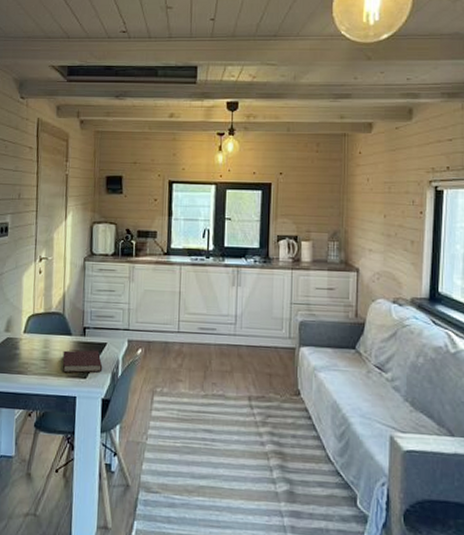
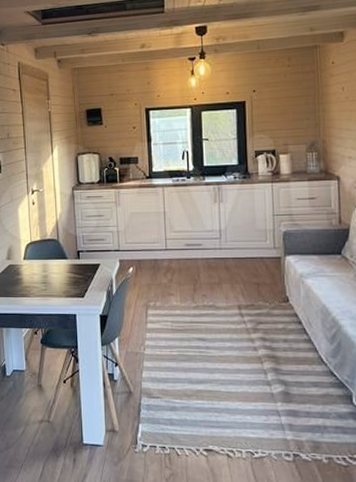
notebook: present [62,350,103,373] -> none [60,271,98,293]

